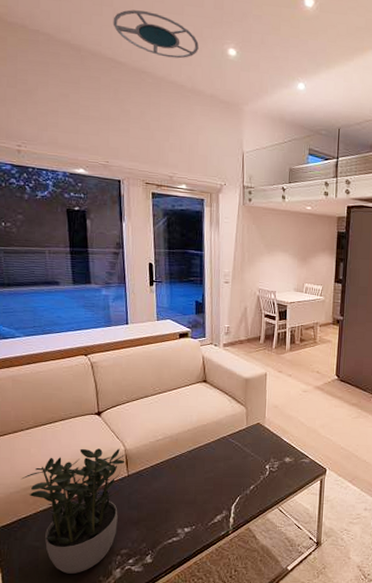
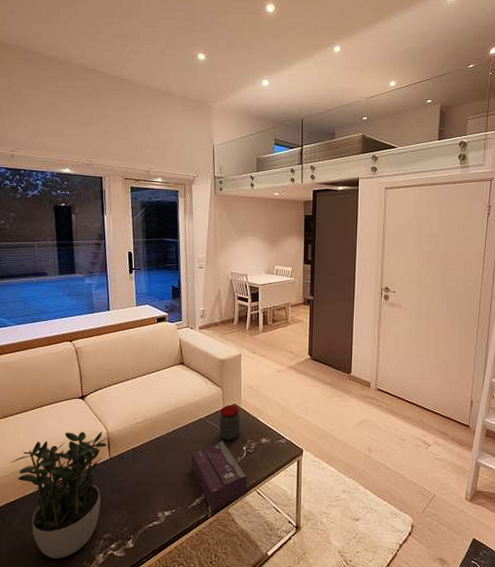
ceiling lamp: present [113,9,199,59] -> none [95,26,171,66]
tissue box: none [212,459,270,527] -> present [191,441,247,510]
jar: none [242,424,264,459] -> present [219,405,241,441]

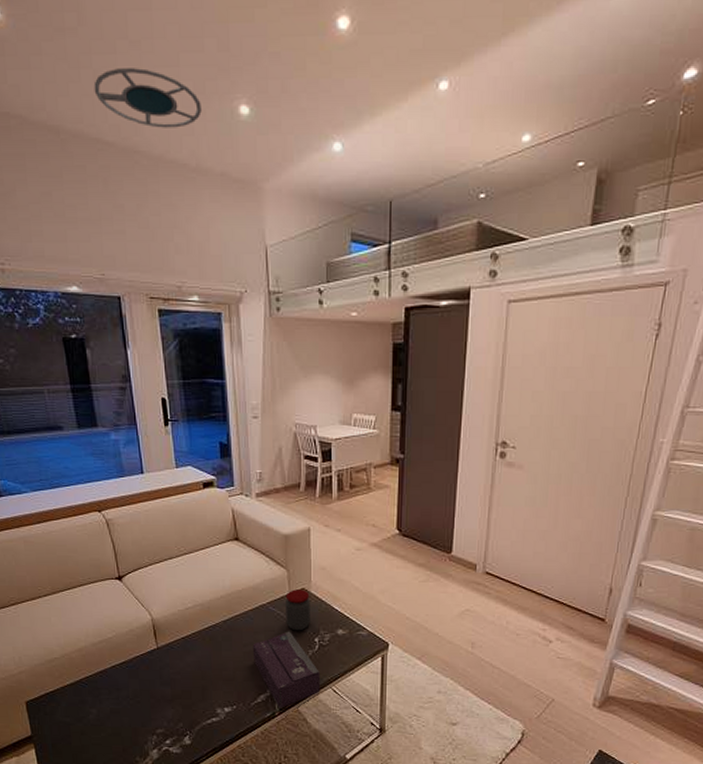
potted plant: present [11,432,108,559] -> none [45,617,153,753]
ceiling lamp: none [95,26,171,66] -> present [93,68,202,128]

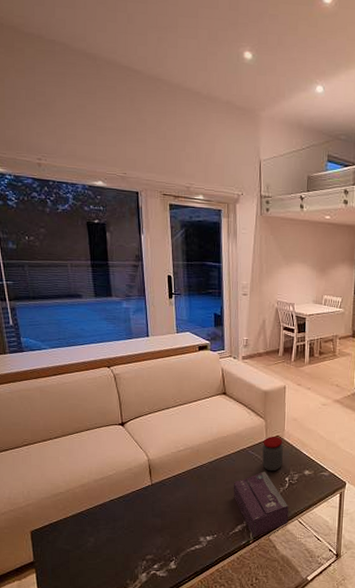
ceiling lamp: present [93,68,202,128] -> none [127,14,214,64]

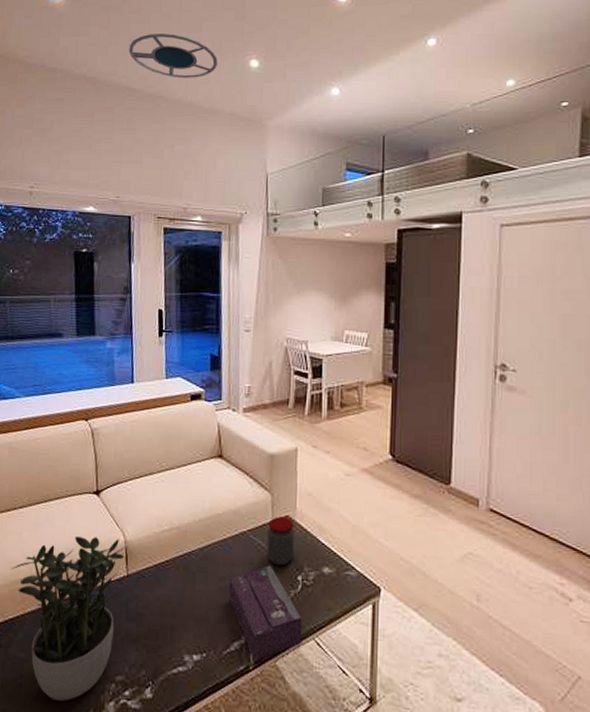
potted plant: none [51,457,149,576] -> present [11,535,126,702]
ceiling lamp: none [127,14,214,64] -> present [128,33,218,78]

